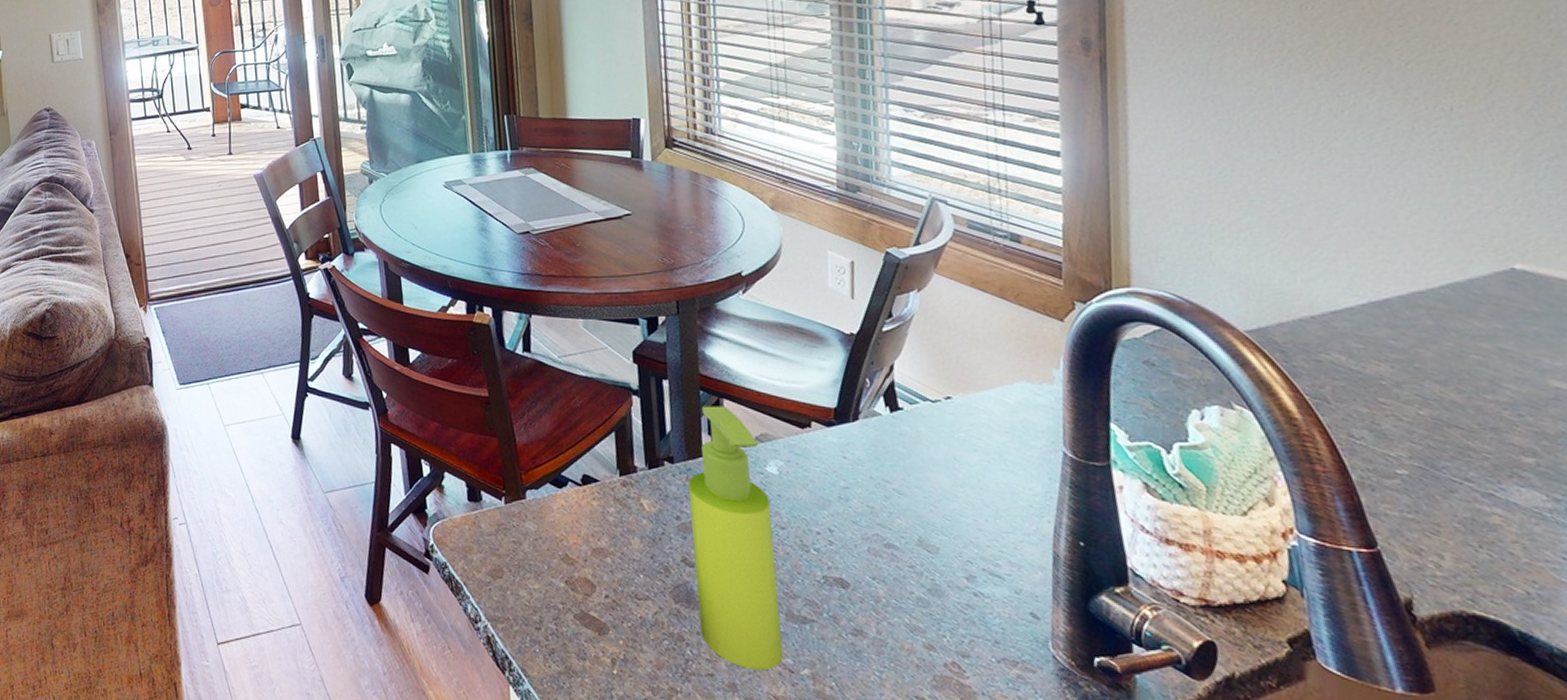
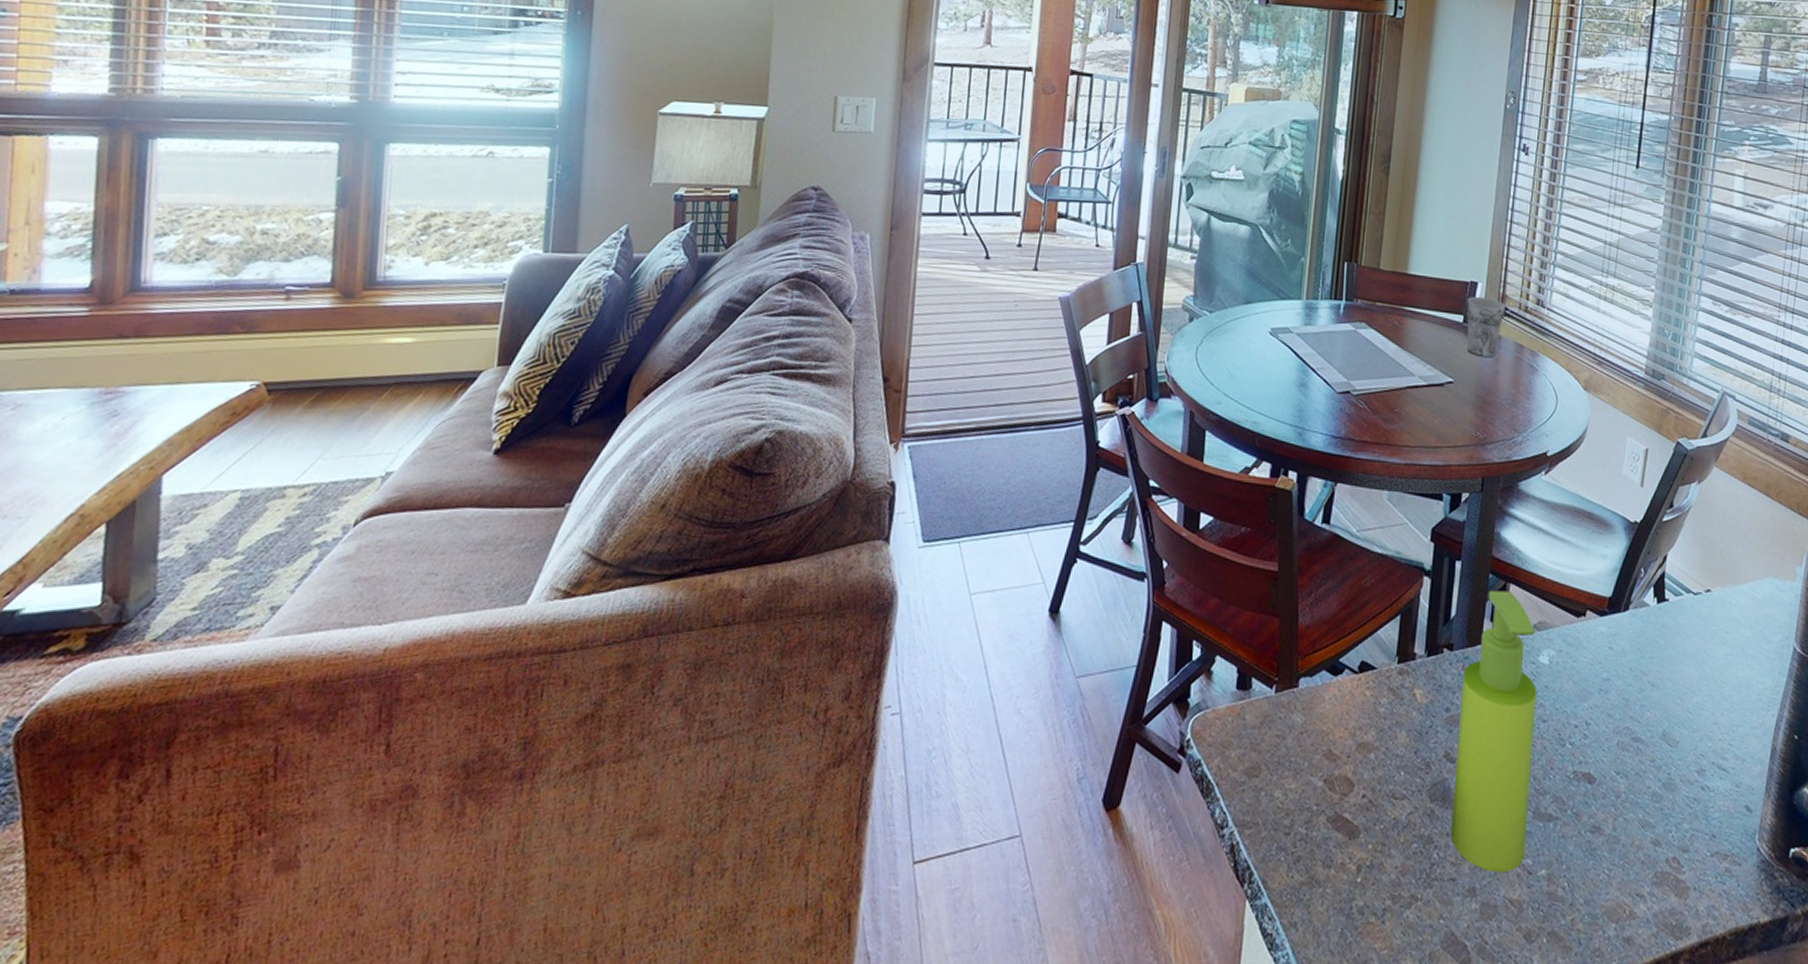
cup: none [632,131,674,189] -> present [1466,296,1506,358]

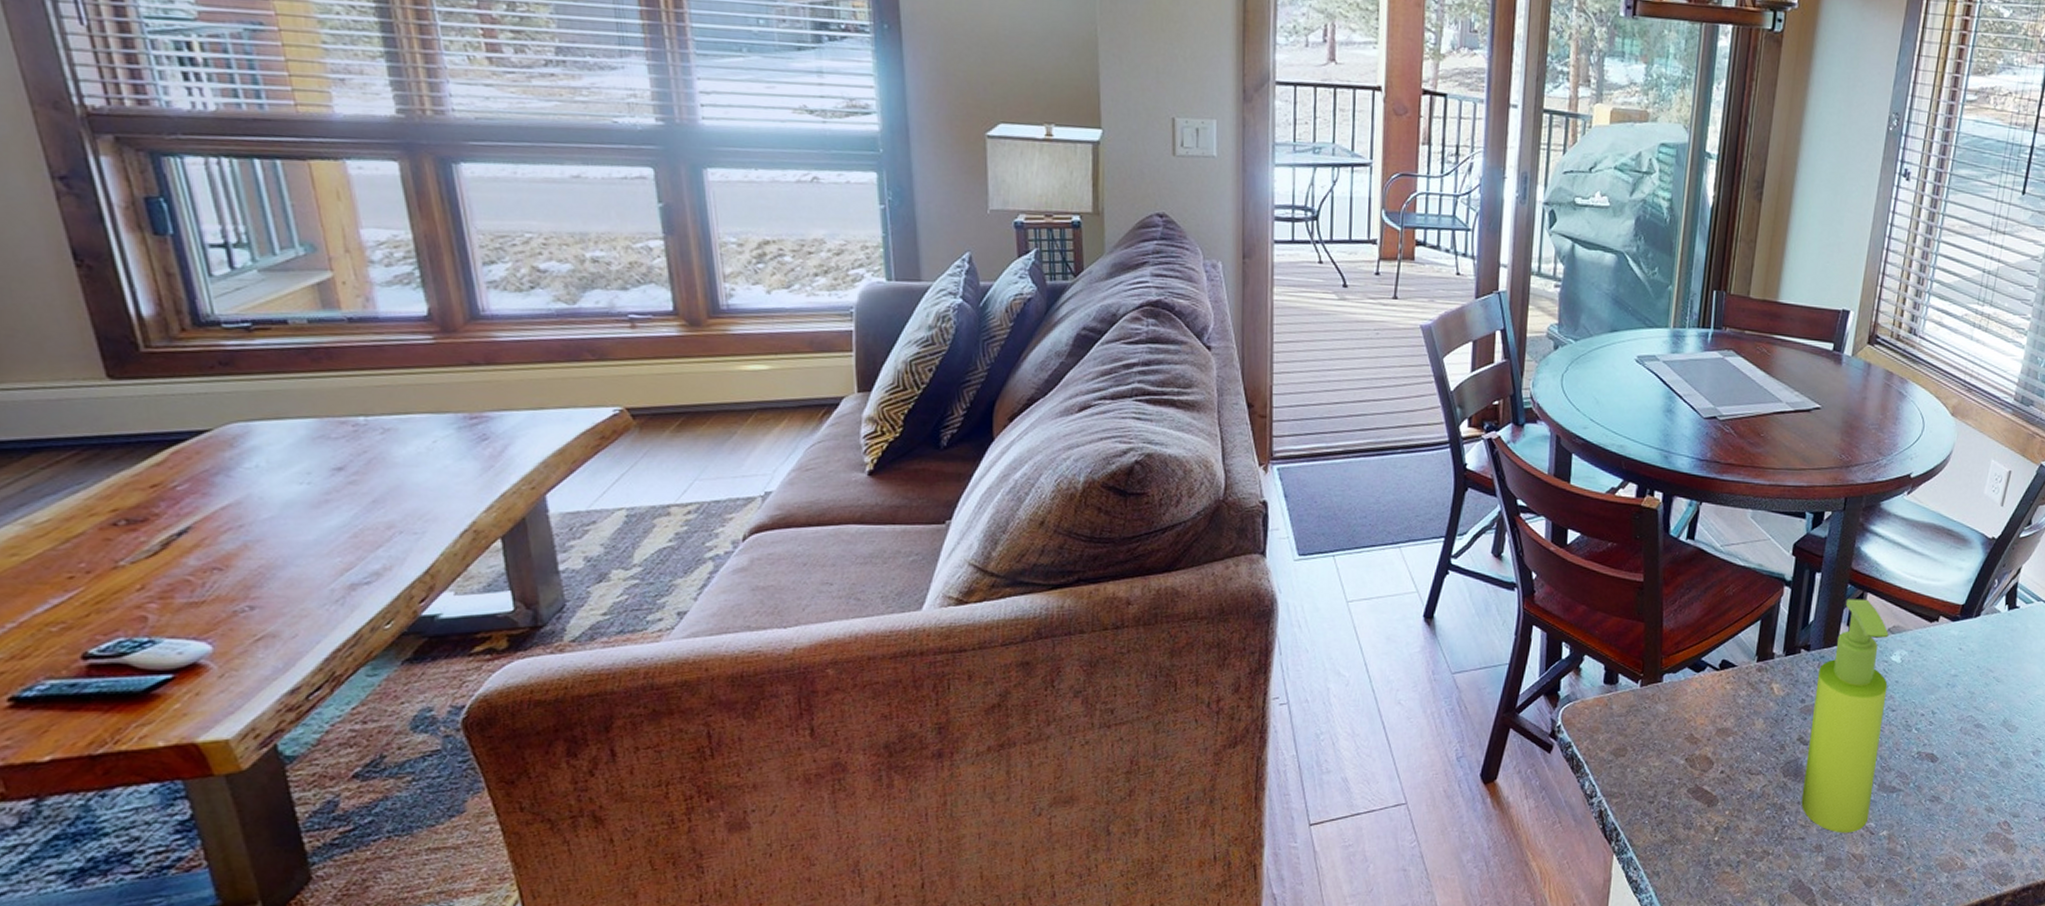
cup: present [1466,296,1506,358] -> none [1836,324,1877,385]

